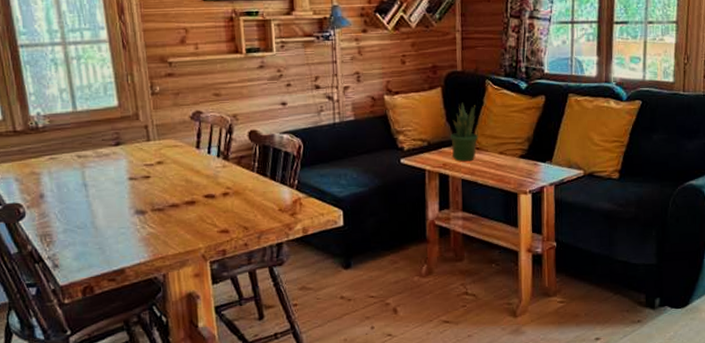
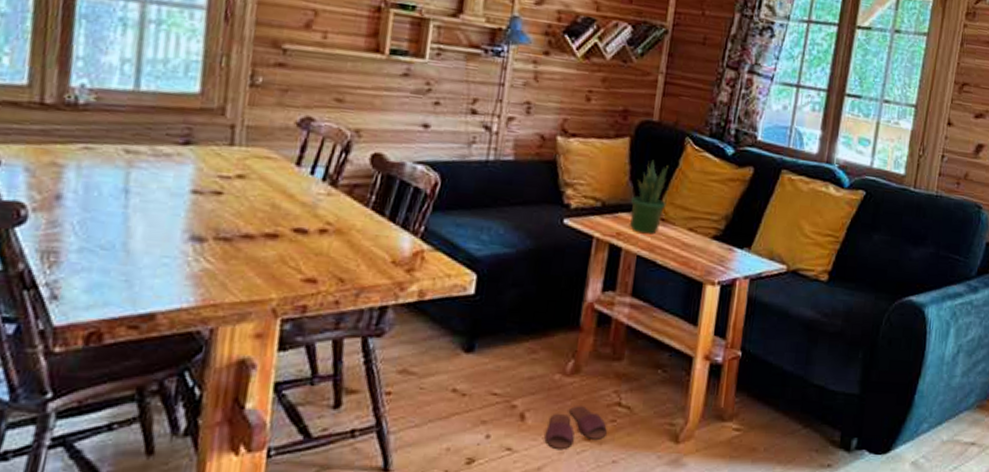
slippers: none [414,298,460,331] -> present [544,406,607,449]

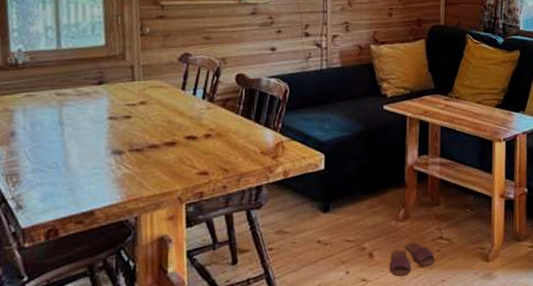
planter: present [630,160,669,235] -> none [431,54,458,110]

